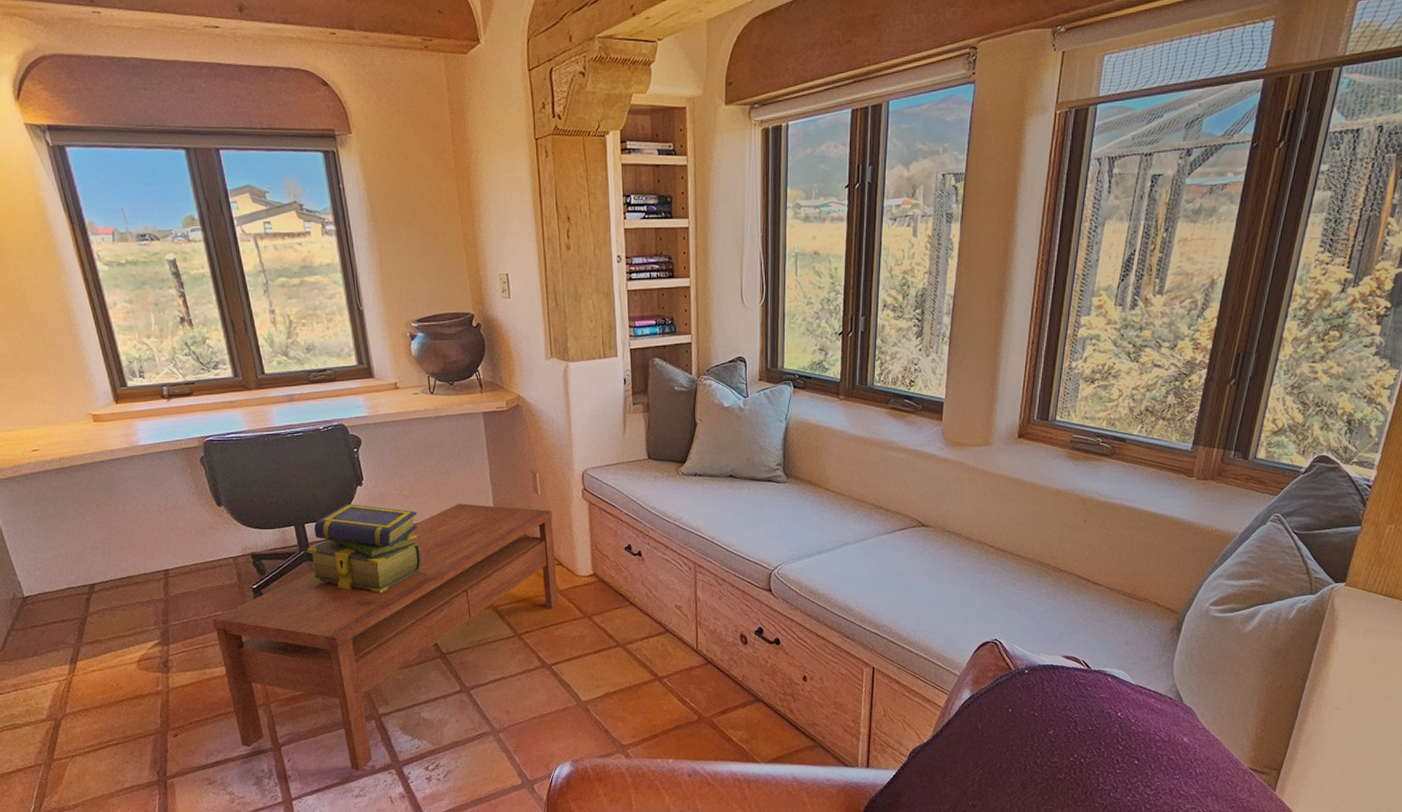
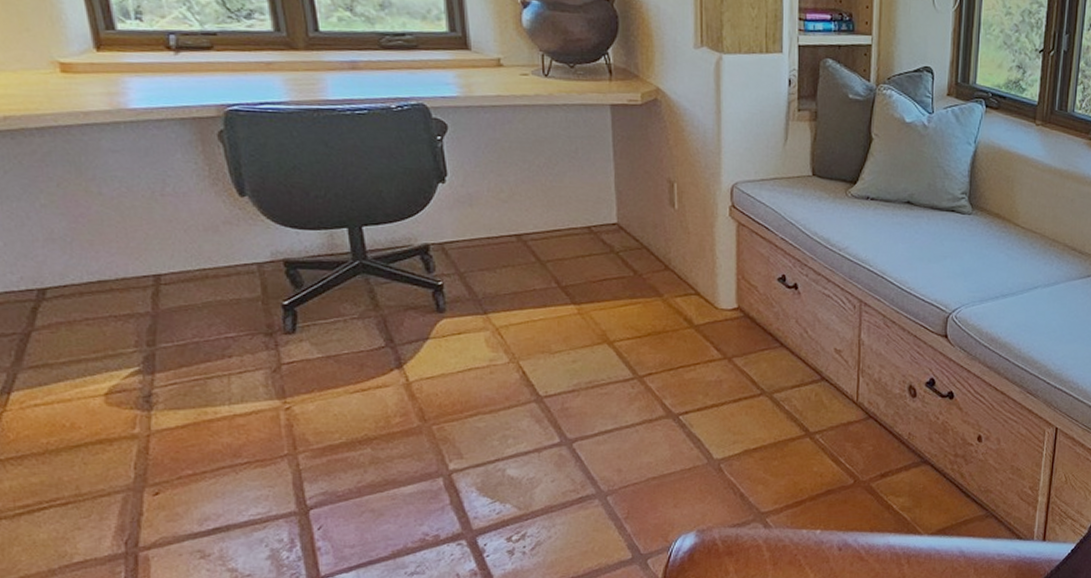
coffee table: present [211,503,559,772] -> none [220,213,693,542]
stack of books: present [307,504,422,594] -> none [364,205,519,319]

